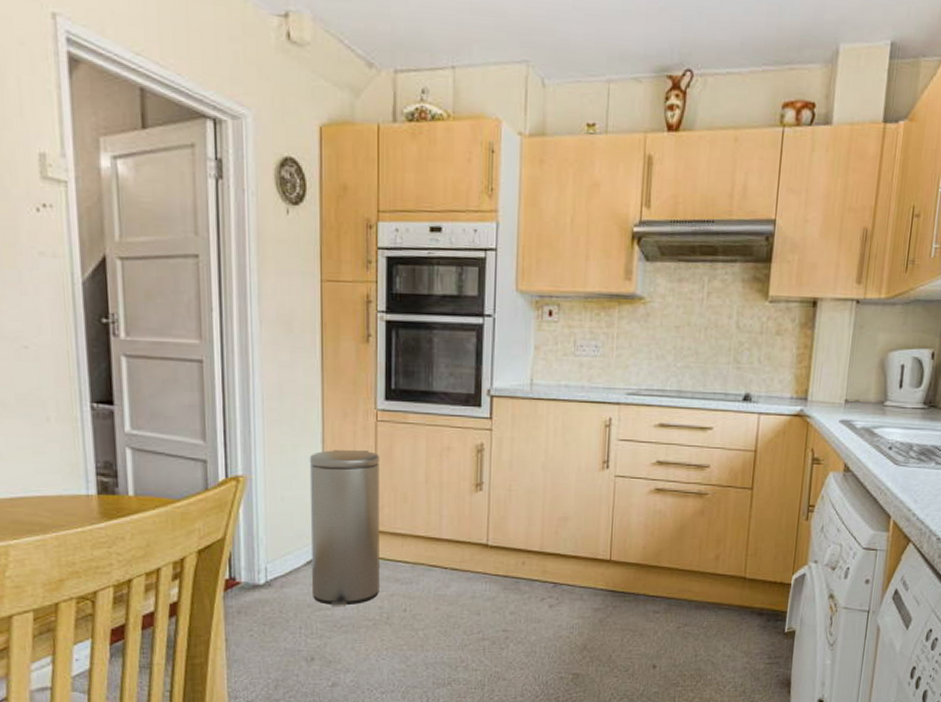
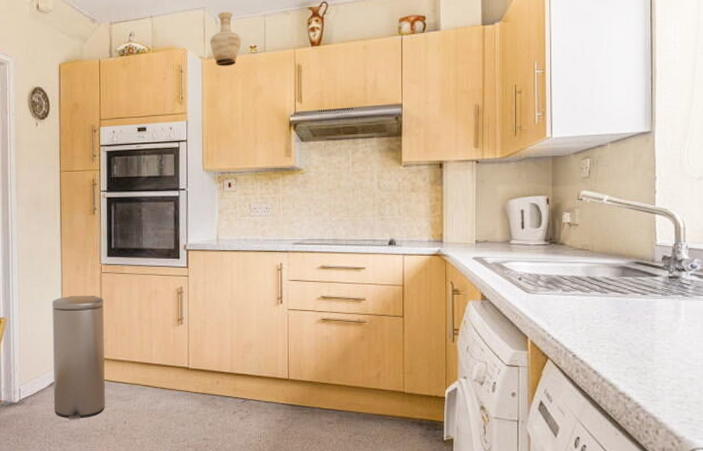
vase: none [533,69,577,150] -> present [210,11,242,66]

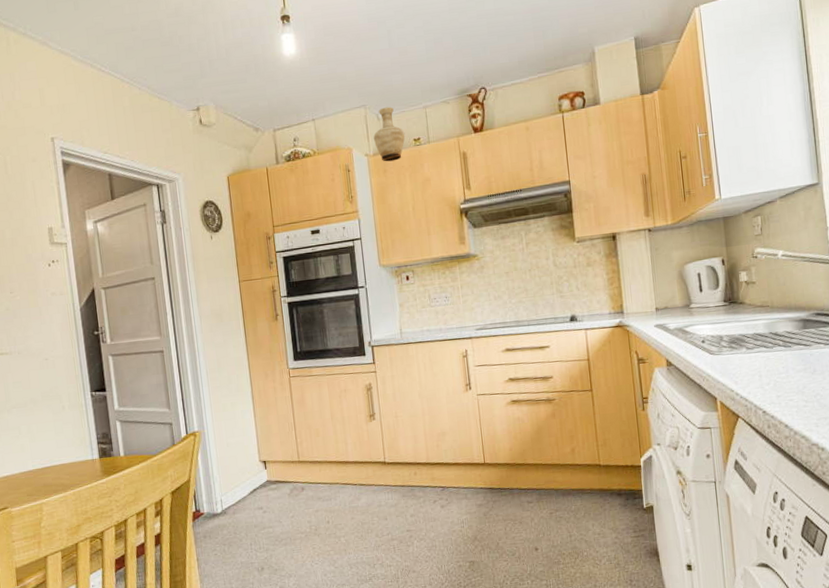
pedal bin: present [52,296,105,420] -> none [244,400,307,526]

